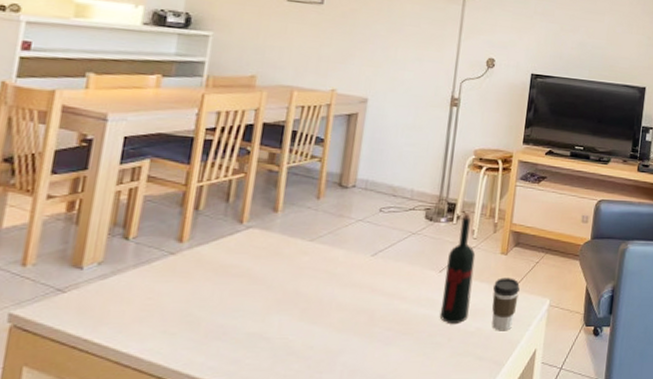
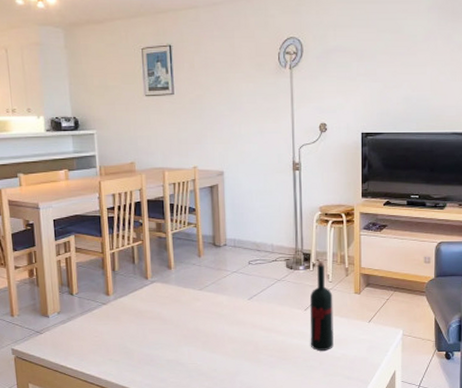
coffee cup: present [492,277,520,331] -> none [351,313,375,356]

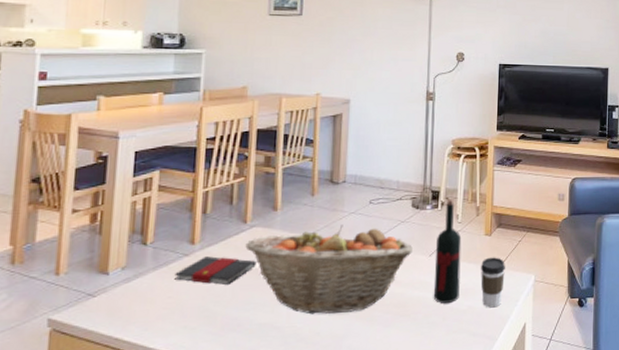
book: none [97,305,160,328] -> present [174,256,256,285]
fruit basket: none [149,282,290,355] -> present [245,225,414,315]
coffee cup: none [351,313,375,356] -> present [480,257,505,308]

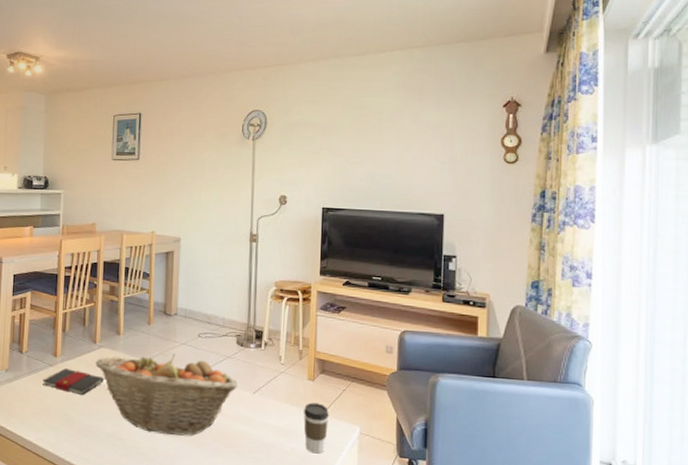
wine bottle: present [433,199,462,303] -> none [257,340,285,442]

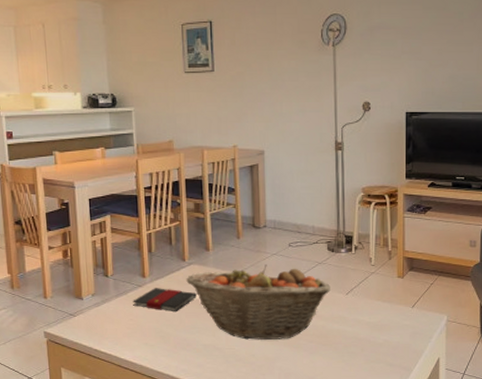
coffee cup: present [303,402,329,454] -> none [394,298,418,343]

